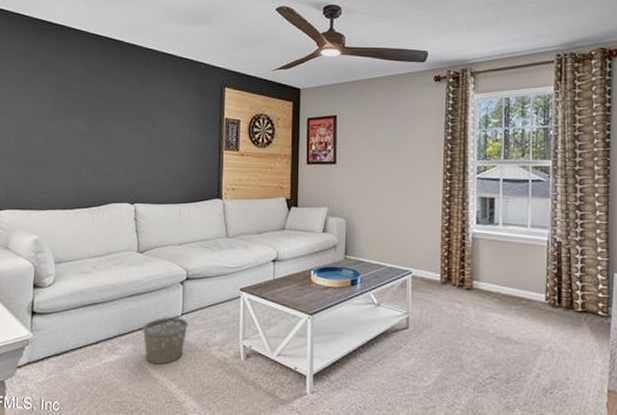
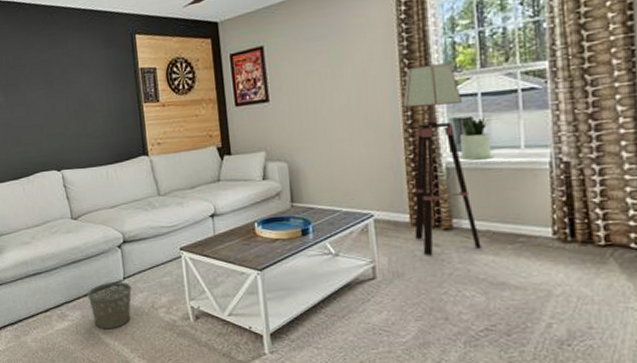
floor lamp: none [443,150,493,311] -> present [402,62,481,256]
planter: none [482,197,508,235] -> present [458,116,495,161]

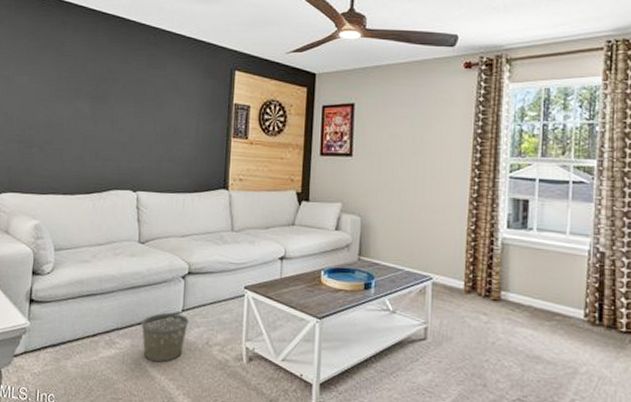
floor lamp: present [402,62,481,256] -> none [466,145,523,324]
planter: present [458,116,495,161] -> none [513,198,544,241]

